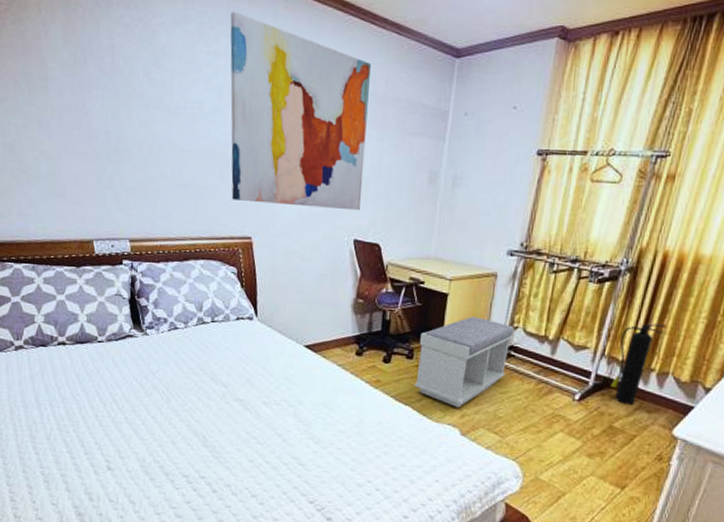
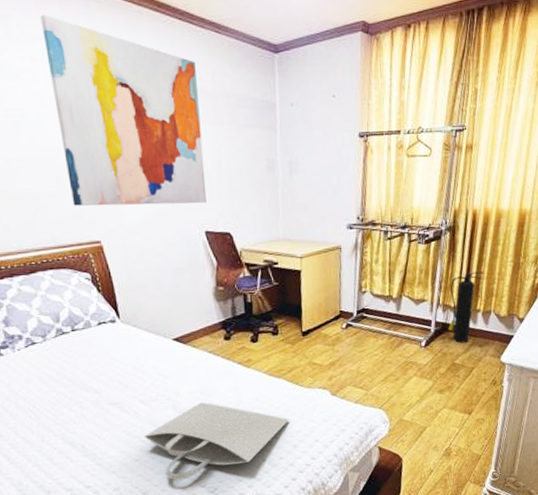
tote bag: none [261,415,411,492] -> present [143,402,289,481]
bench: present [414,317,514,407] -> none [281,287,363,371]

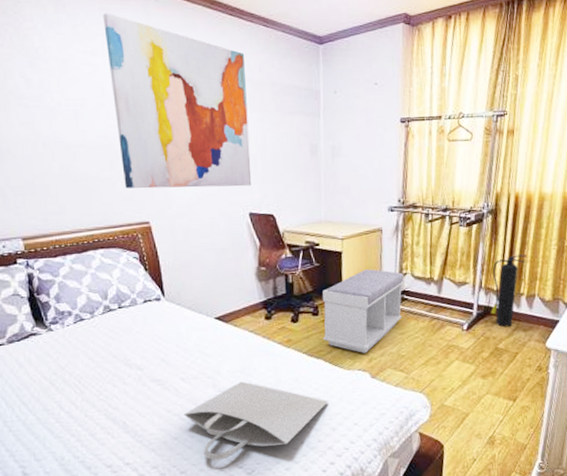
bench: none [281,287,363,371] -> present [322,269,404,353]

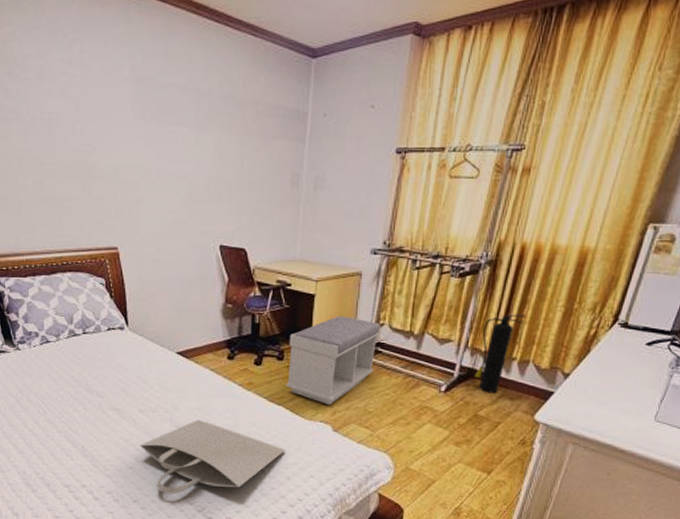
wall art: present [103,13,252,189] -> none [82,17,229,216]

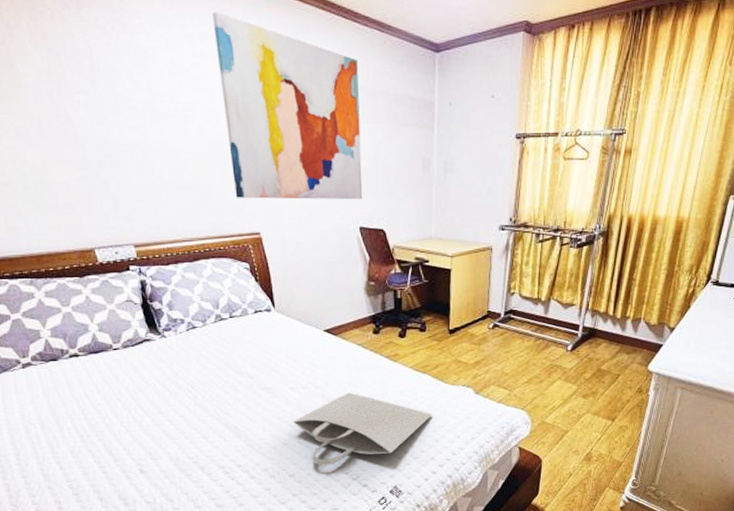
wall art: none [82,17,229,216] -> present [212,11,363,200]
bench: present [286,316,380,405] -> none [429,287,511,370]
fire extinguisher: present [475,314,524,394] -> none [596,278,634,350]

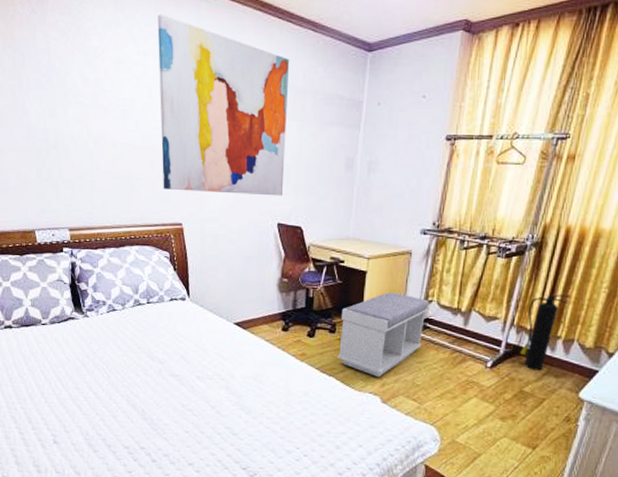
tote bag: present [292,392,432,466] -> none [196,388,335,459]
bench: none [429,287,511,370] -> present [337,292,429,377]
fire extinguisher: none [596,278,634,350] -> present [520,294,569,371]

